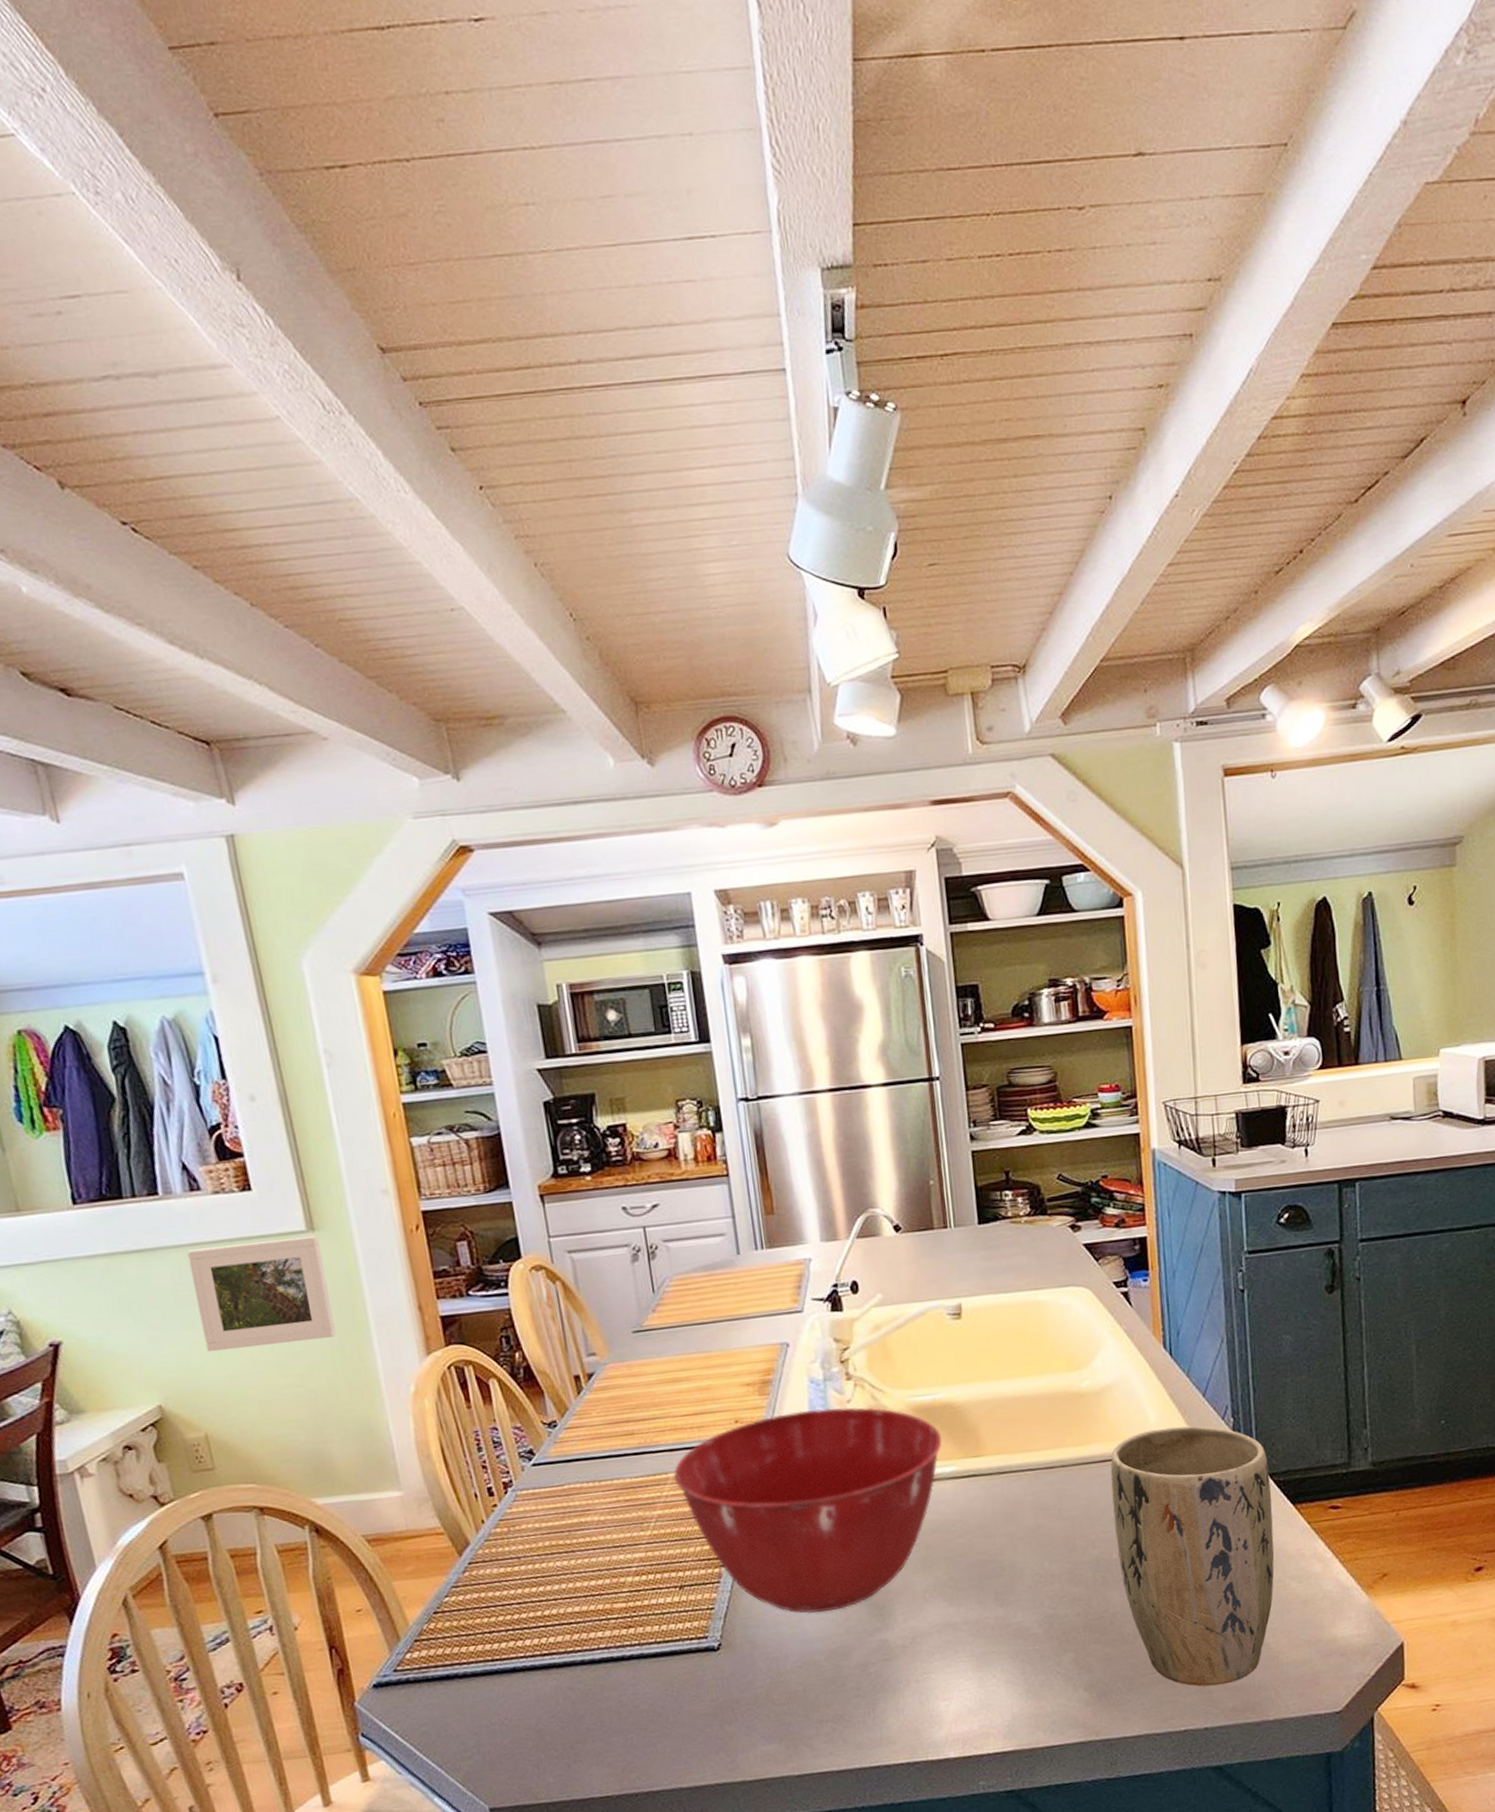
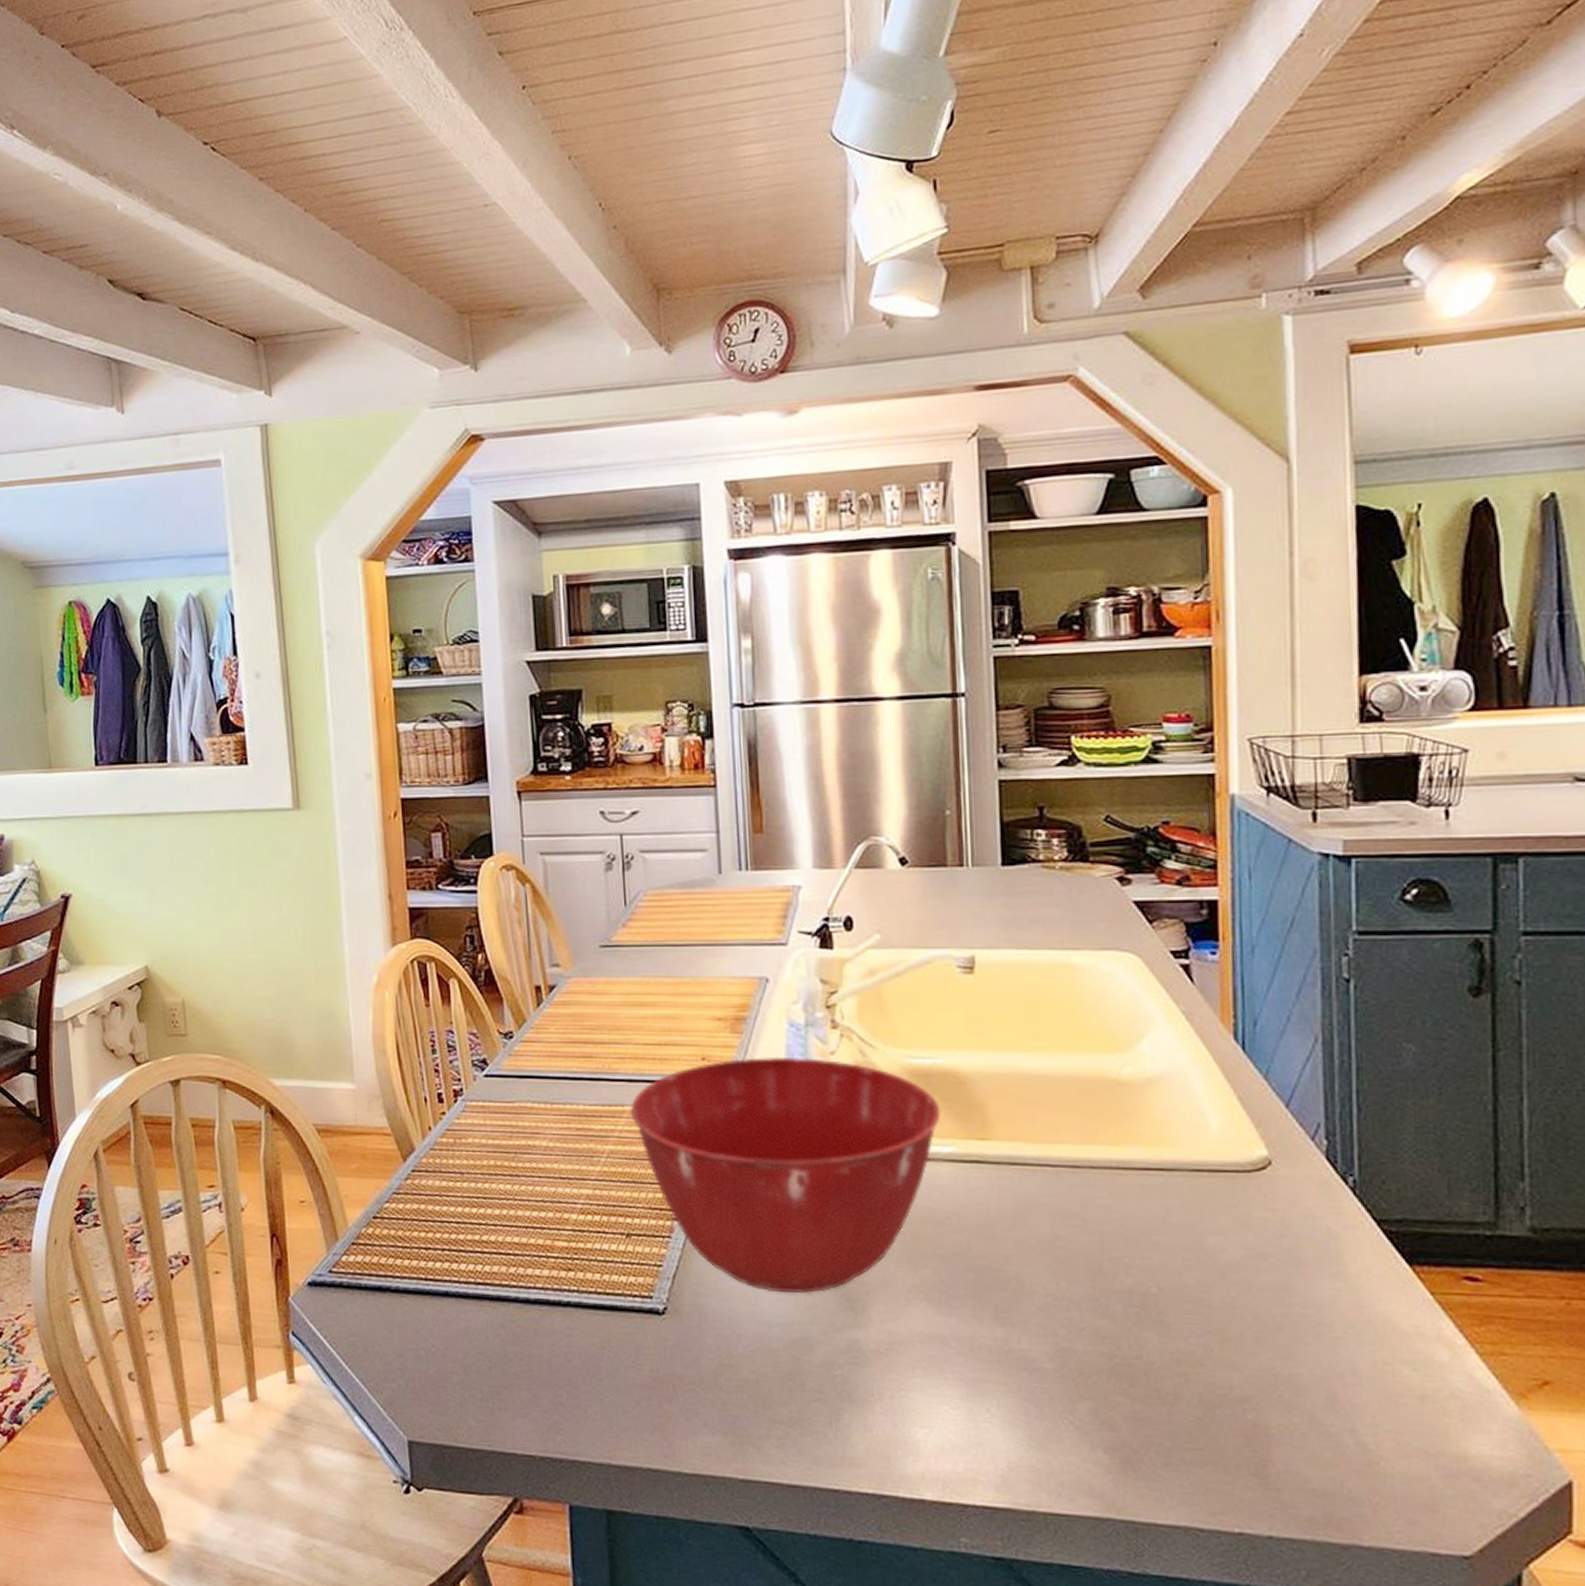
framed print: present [187,1236,337,1352] -> none [185,815,310,920]
plant pot: present [1110,1426,1275,1687] -> none [1154,1139,1380,1485]

